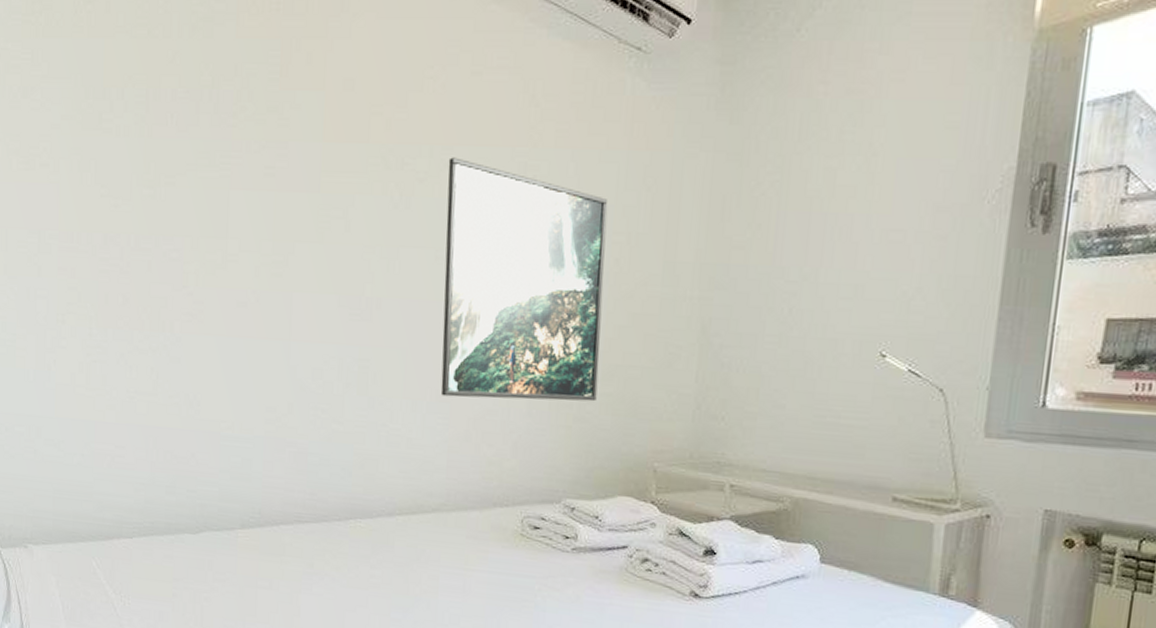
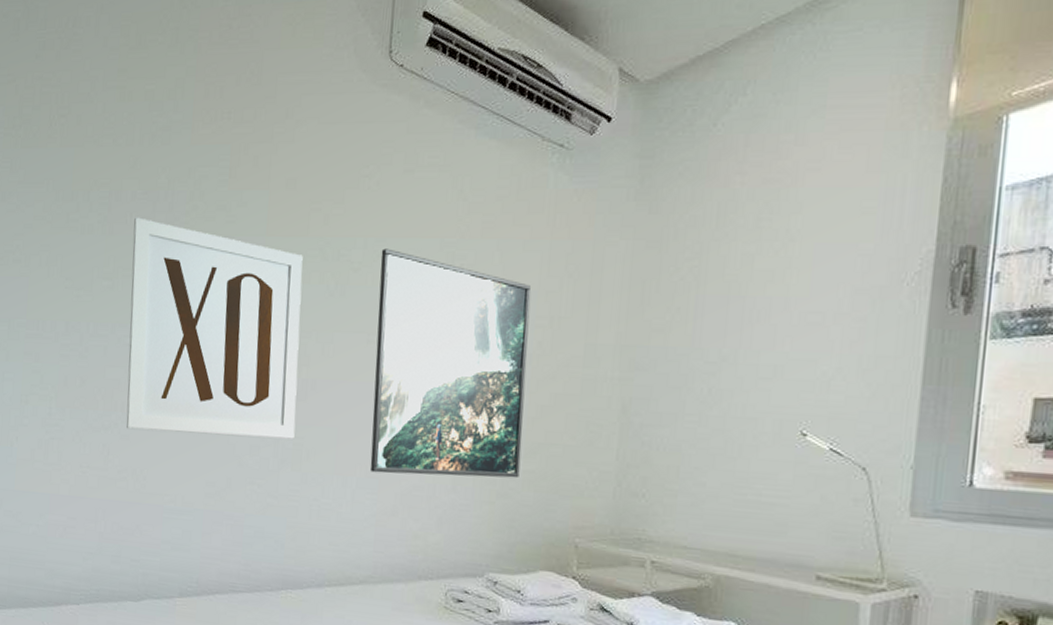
wall art: none [175,118,364,362] -> present [126,217,303,439]

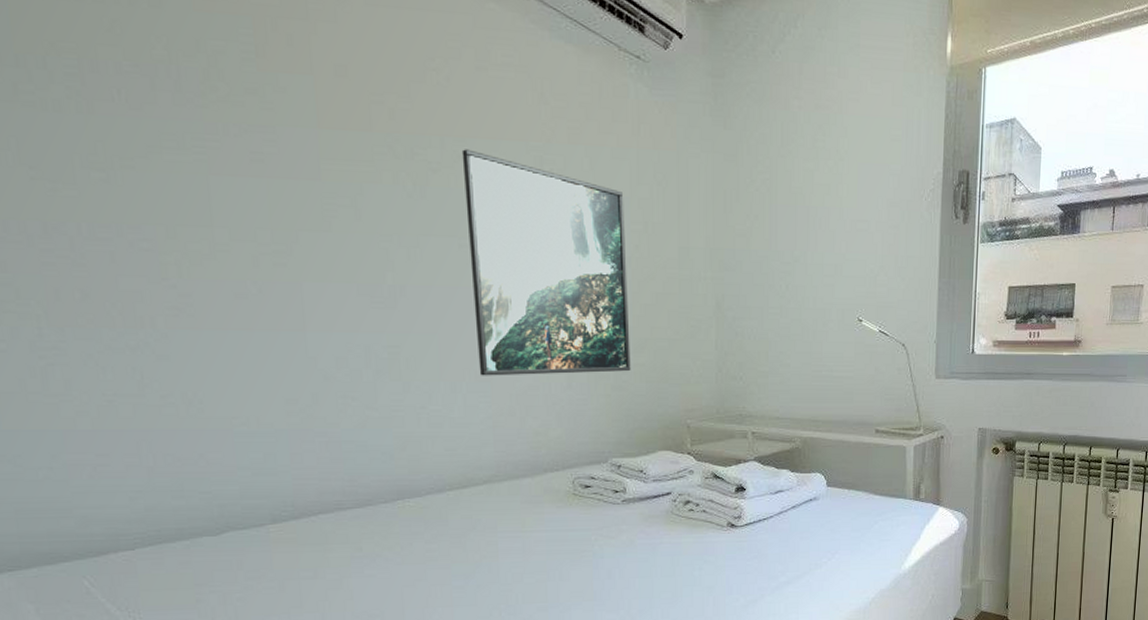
wall art: present [126,217,303,439] -> none [125,95,389,349]

